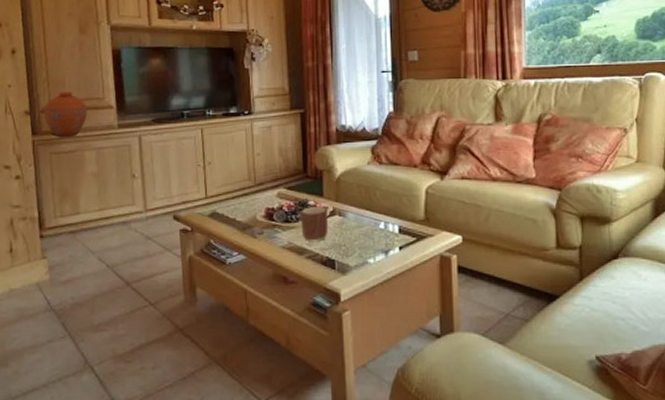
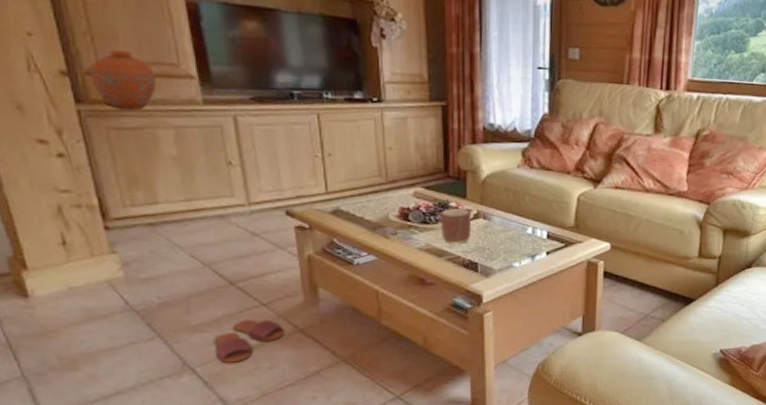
slippers: none [110,319,167,362] -> present [214,319,284,363]

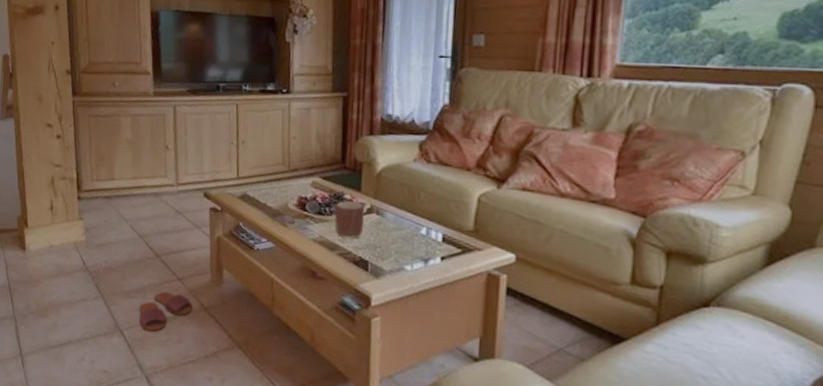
vase: present [89,50,157,111] -> none [83,53,125,102]

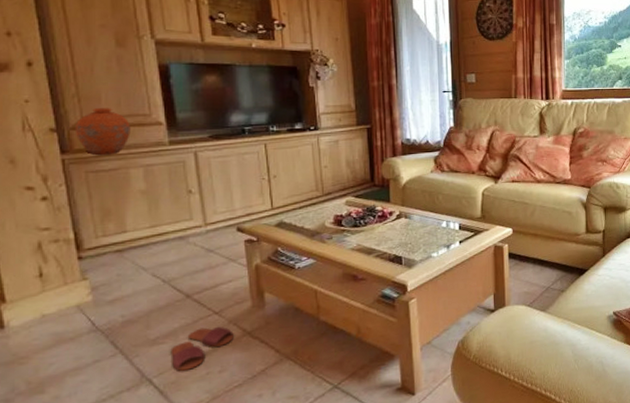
vase: none [83,53,125,102] -> present [75,108,131,156]
mug: present [334,200,365,239] -> none [368,210,396,242]

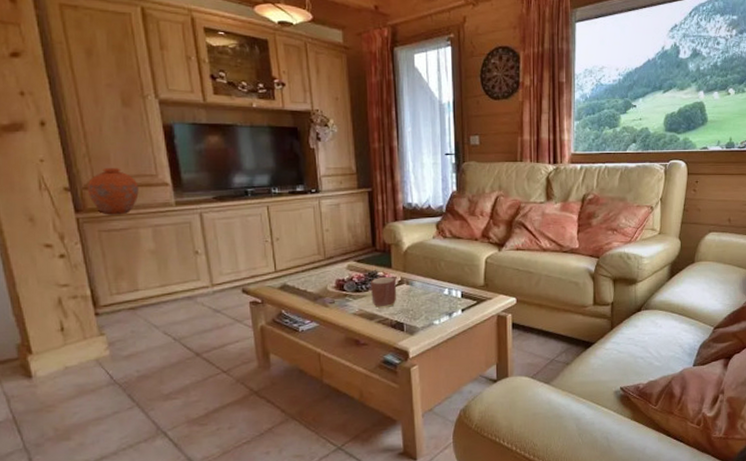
slippers: present [170,326,234,371] -> none [183,384,242,426]
mug: none [368,210,396,242] -> present [370,276,397,308]

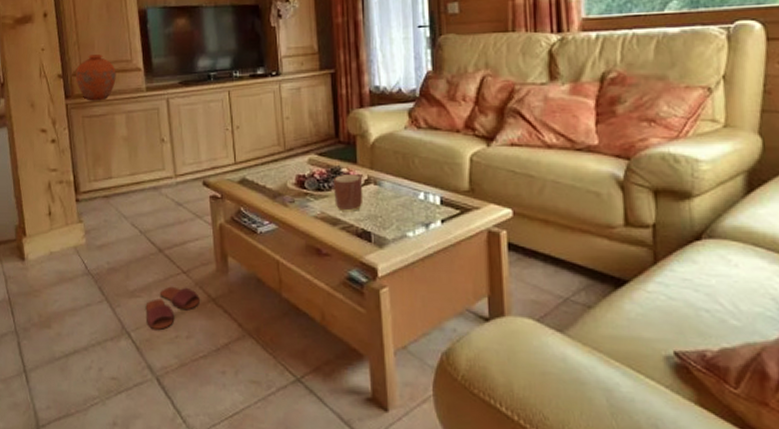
slippers: none [183,384,242,426] -> present [145,286,200,330]

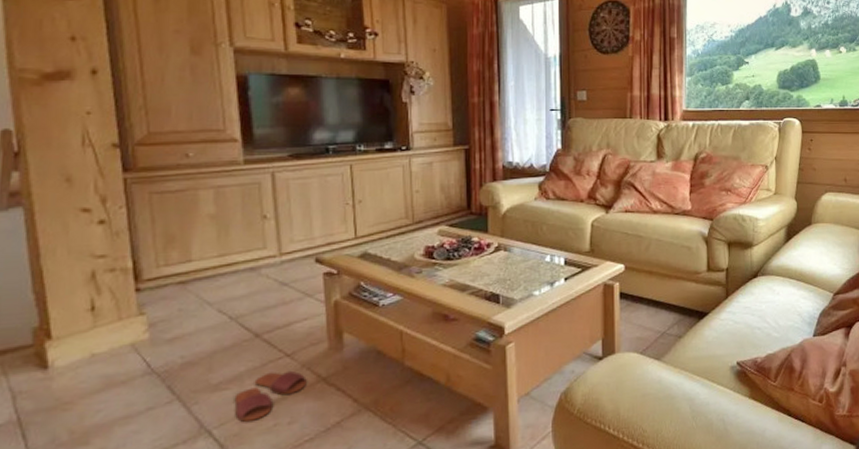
vase: present [75,54,116,101] -> none [140,122,202,175]
mug: present [333,173,364,211] -> none [463,242,493,278]

